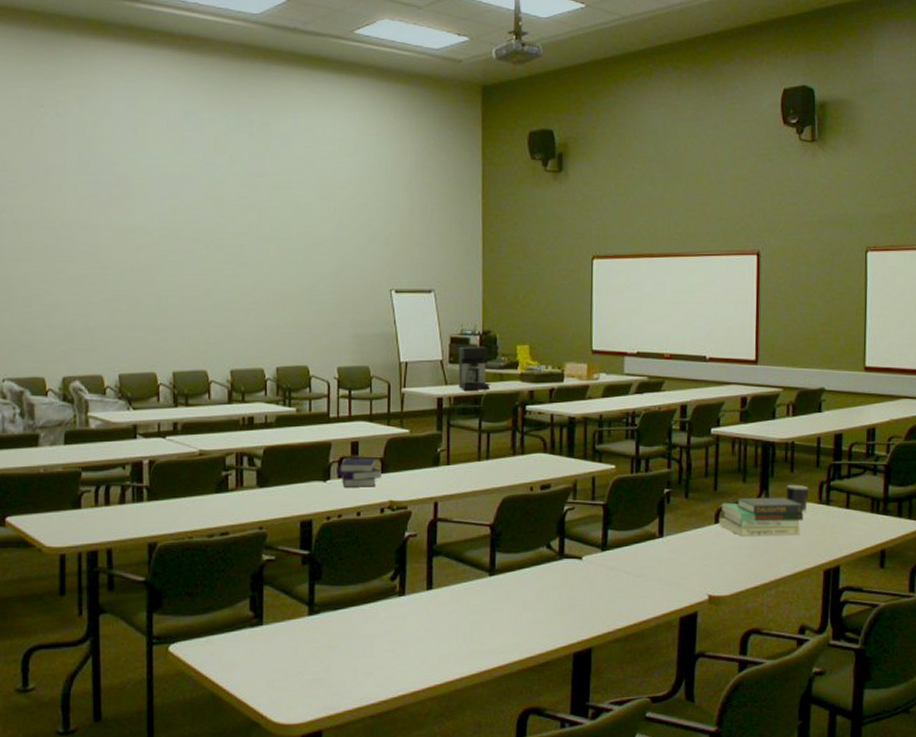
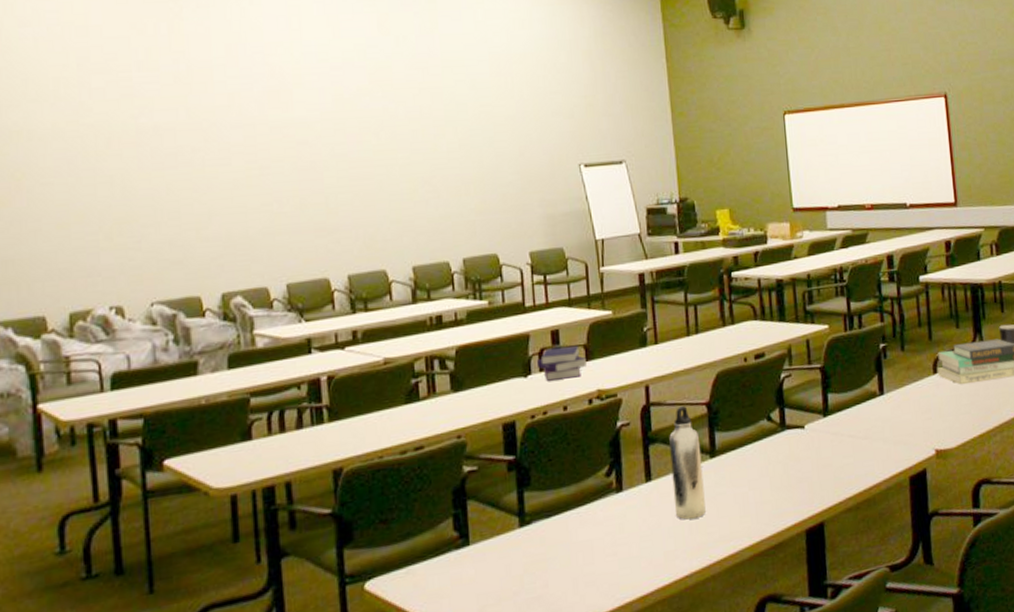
water bottle: none [451,524,481,629] -> present [669,405,706,520]
coffee maker: present [458,346,489,391] -> none [656,214,692,263]

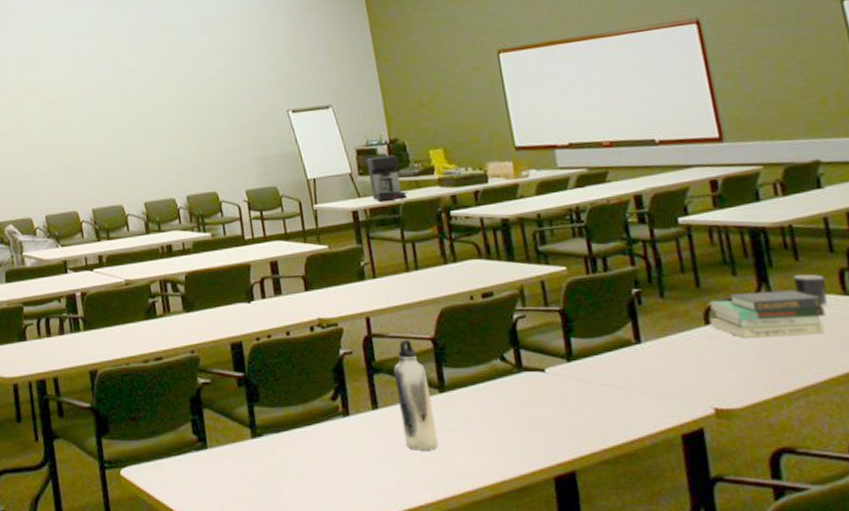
book: present [537,345,587,381] -> none [259,276,306,307]
coffee maker: none [656,214,692,263] -> present [366,155,407,202]

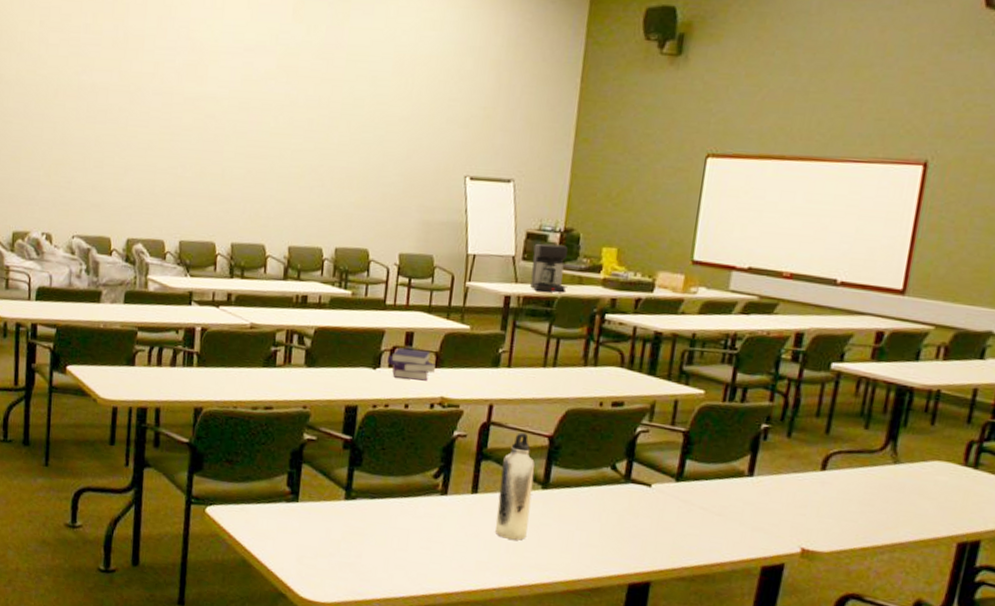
book: none [259,276,306,307] -> present [387,347,435,381]
books: present [709,290,826,338] -> none [825,445,941,497]
mug: present [792,273,828,306] -> none [920,438,953,473]

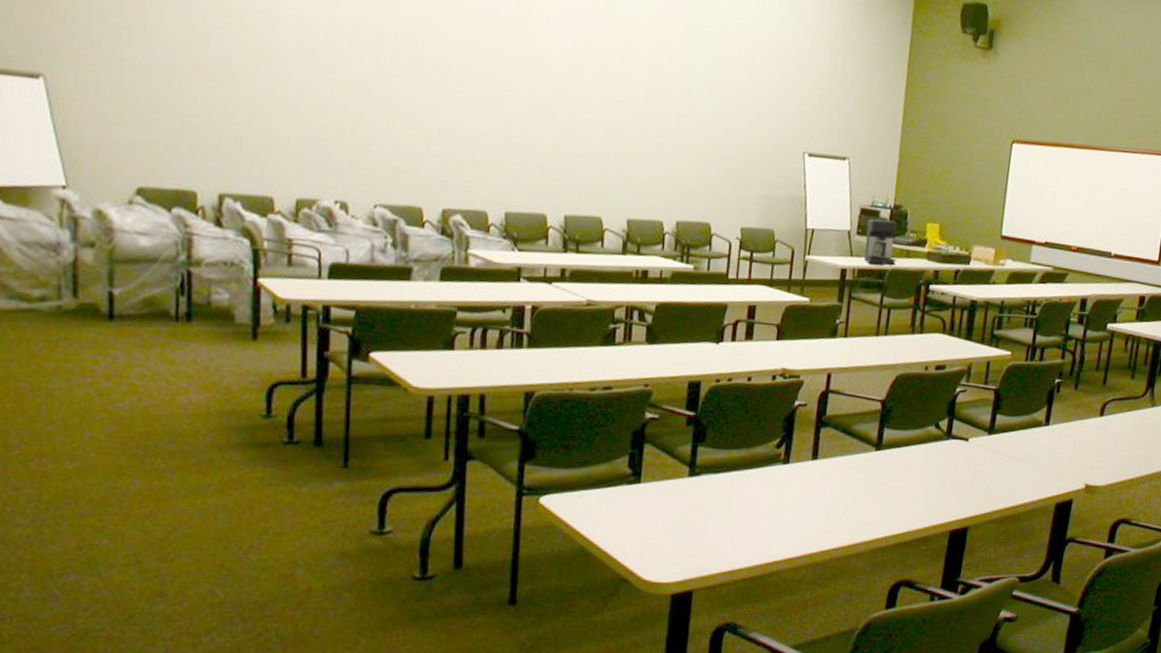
book: present [387,347,435,381] -> none [730,321,777,354]
water bottle: present [495,432,535,540] -> none [833,398,870,501]

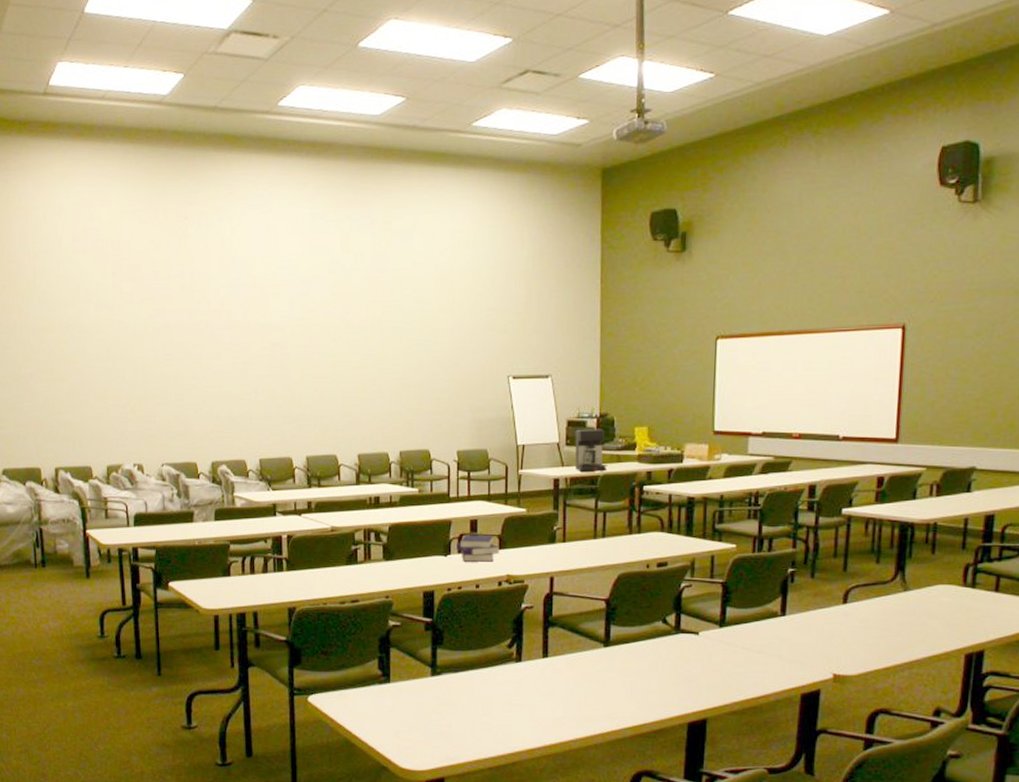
book: none [730,321,777,354] -> present [457,534,499,562]

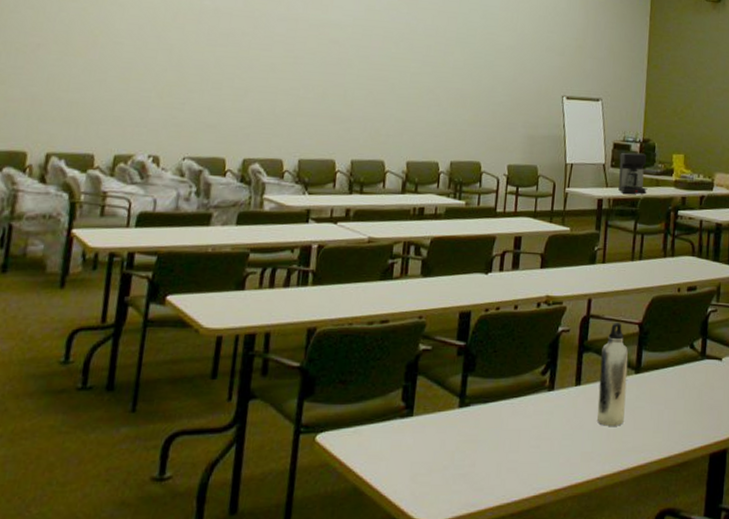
book: present [457,534,499,562] -> none [498,252,541,282]
water bottle: none [566,598,596,695] -> present [597,321,629,426]

